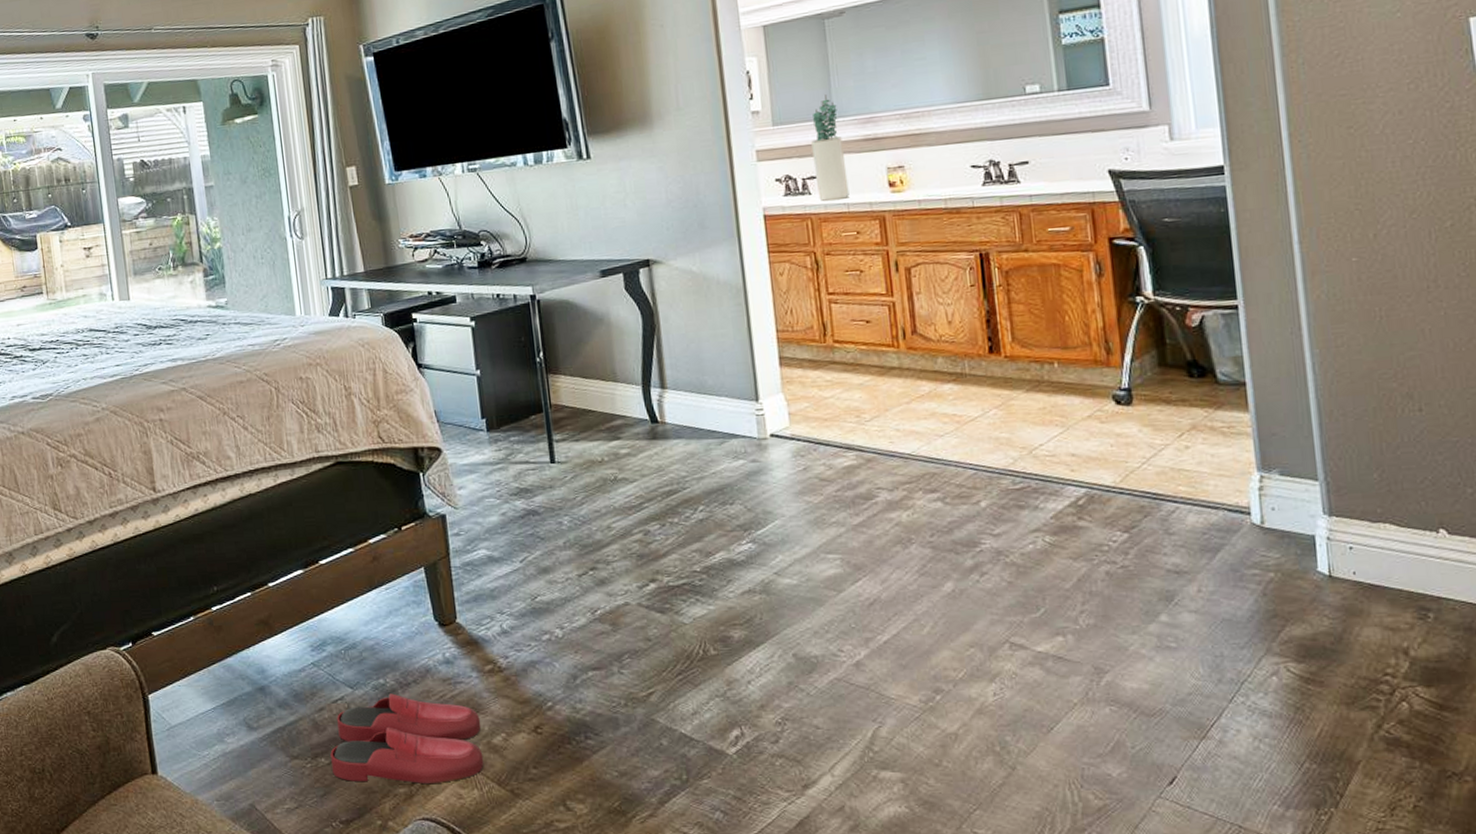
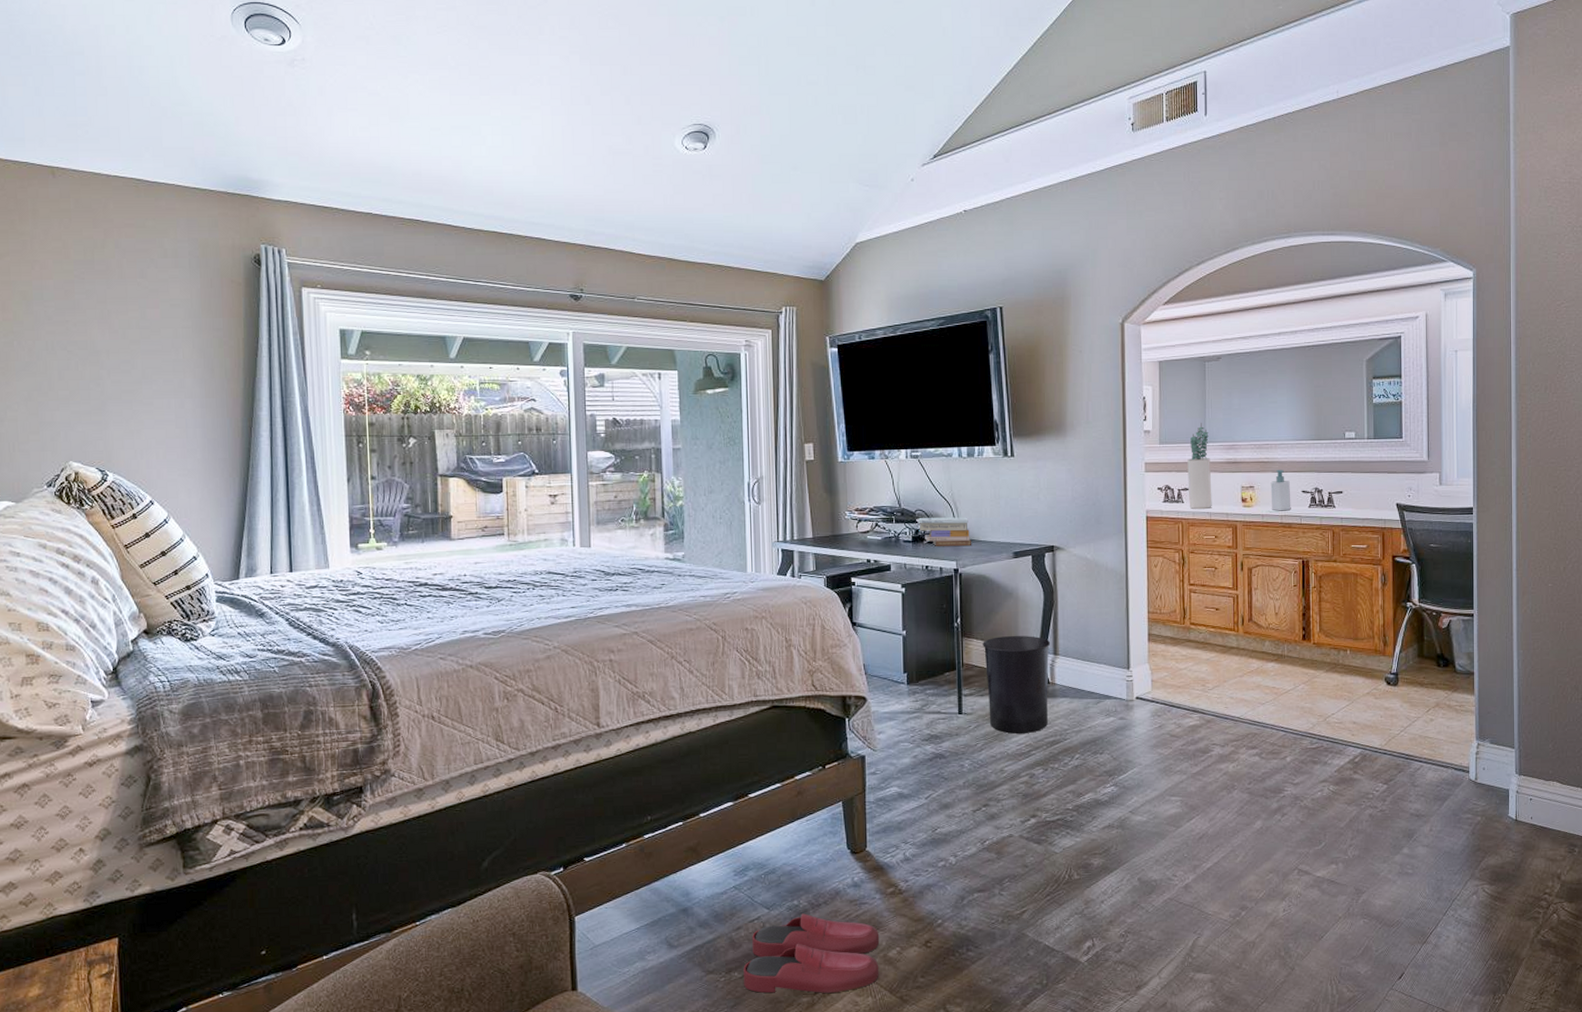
books: none [482,234,549,271] -> present [917,517,972,547]
waste bin: none [572,367,661,484] -> present [983,636,1051,734]
soap bottle: none [926,141,958,194] -> present [1270,469,1291,511]

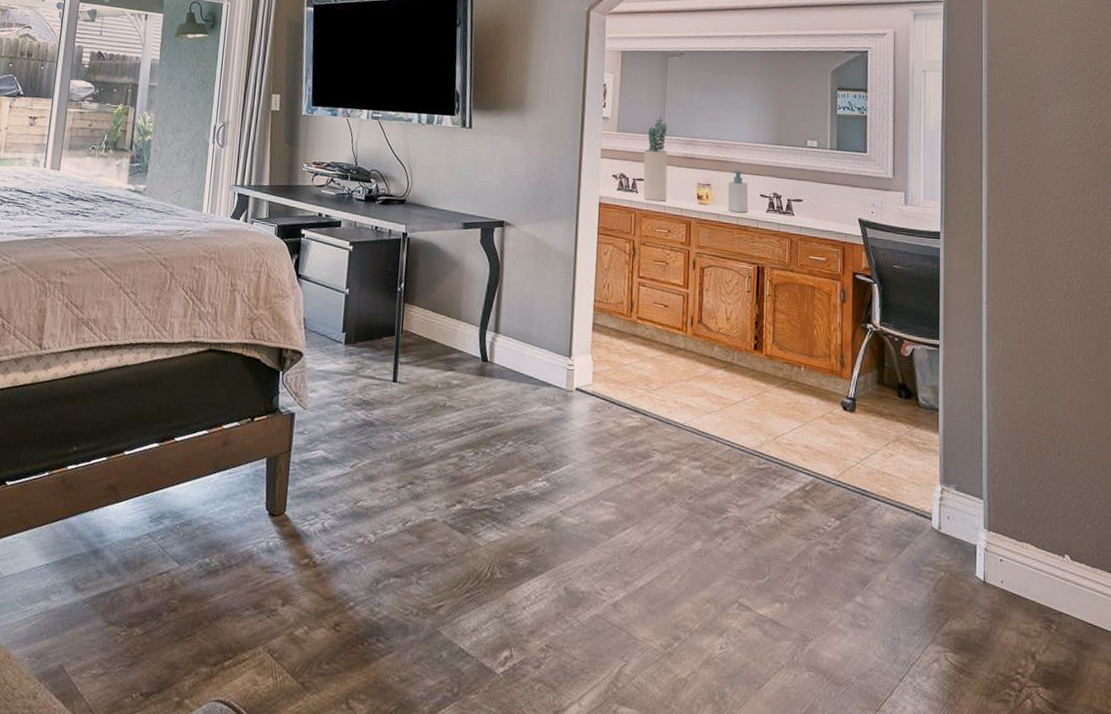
slippers: present [743,913,880,994] -> none [143,573,288,668]
books: present [917,517,972,547] -> none [371,177,423,212]
waste bin: present [983,636,1051,734] -> none [423,307,493,412]

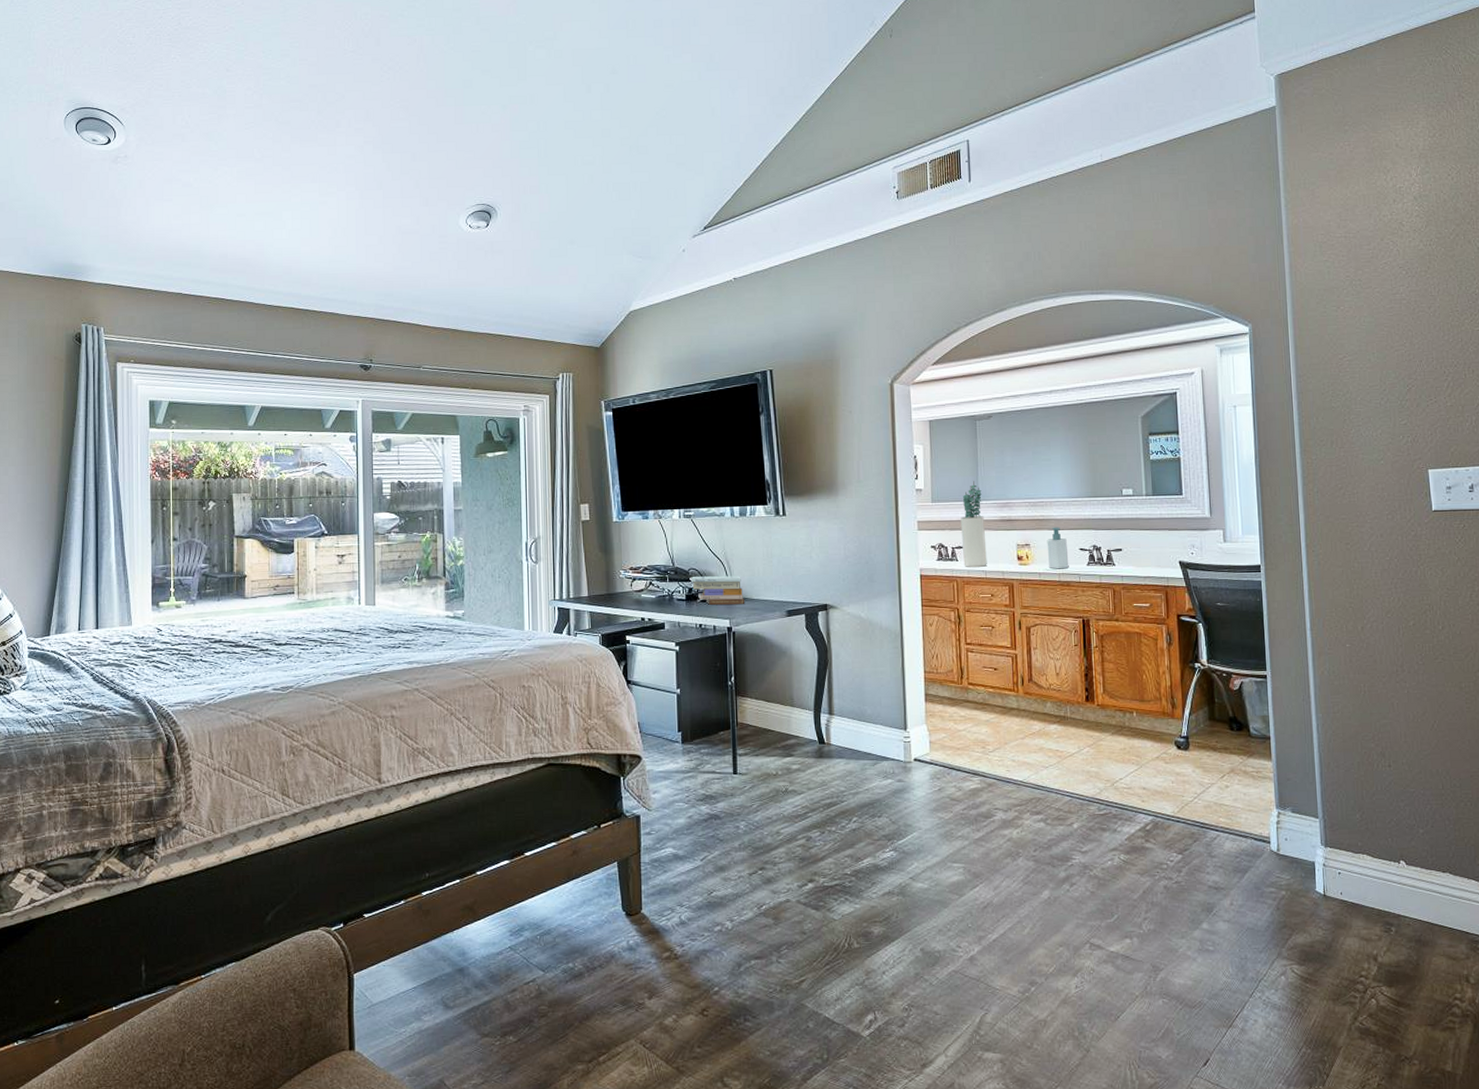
books: none [371,177,423,212] -> present [691,576,745,605]

